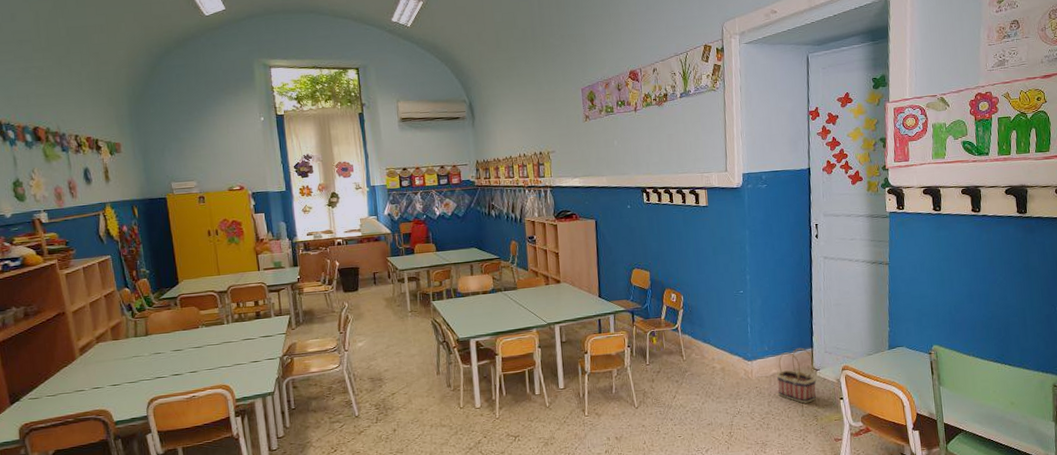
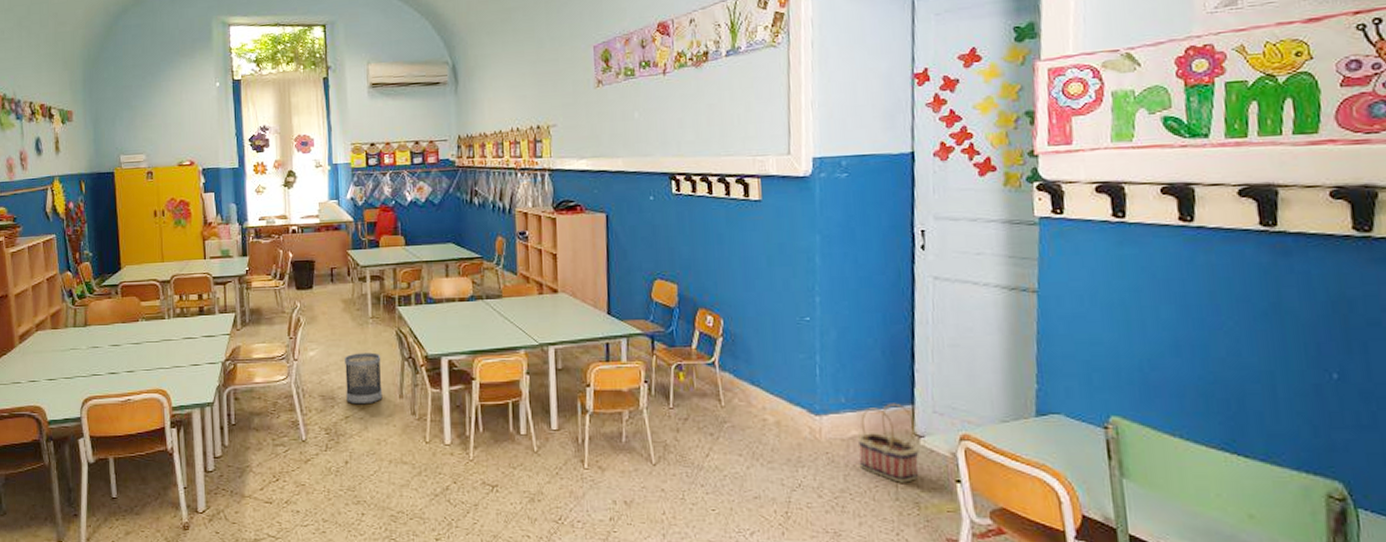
wastebasket: none [389,340,423,383] -> present [345,352,383,405]

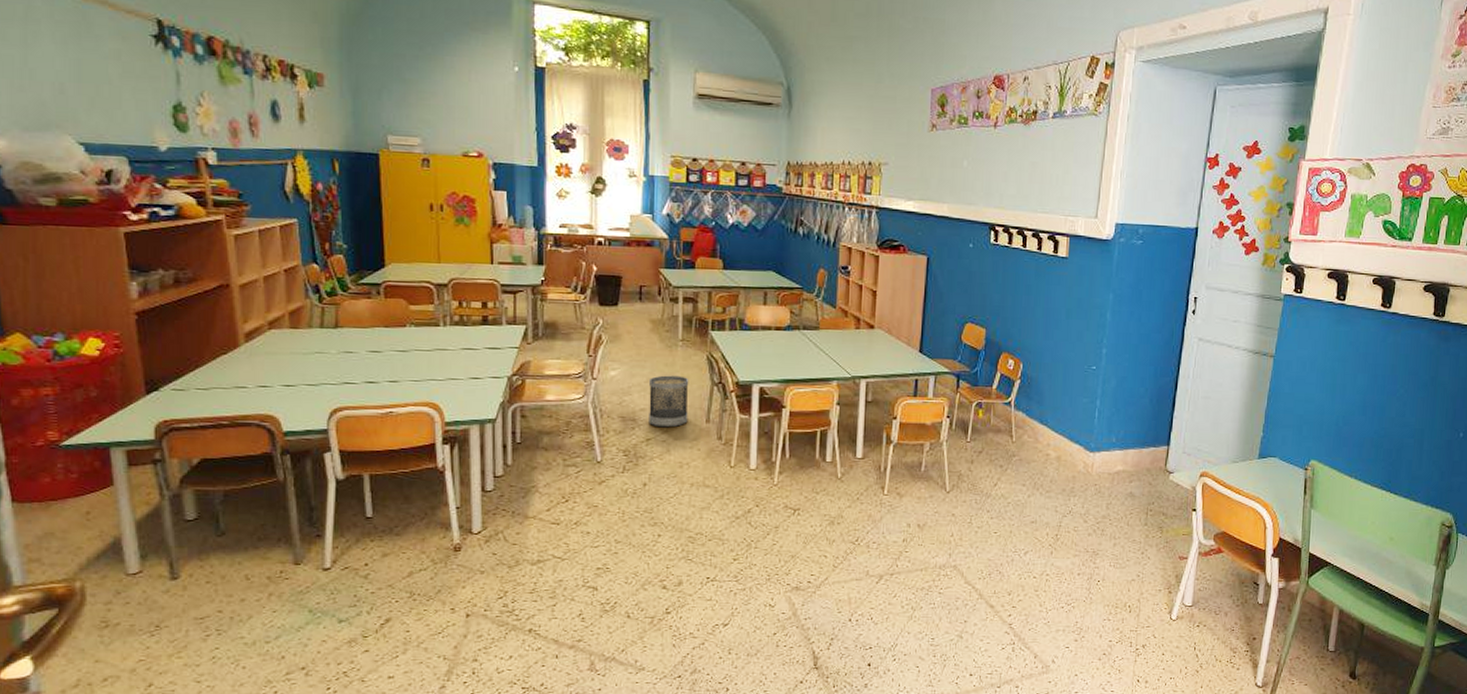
basket: present [857,403,919,483] -> none [1120,444,1168,511]

